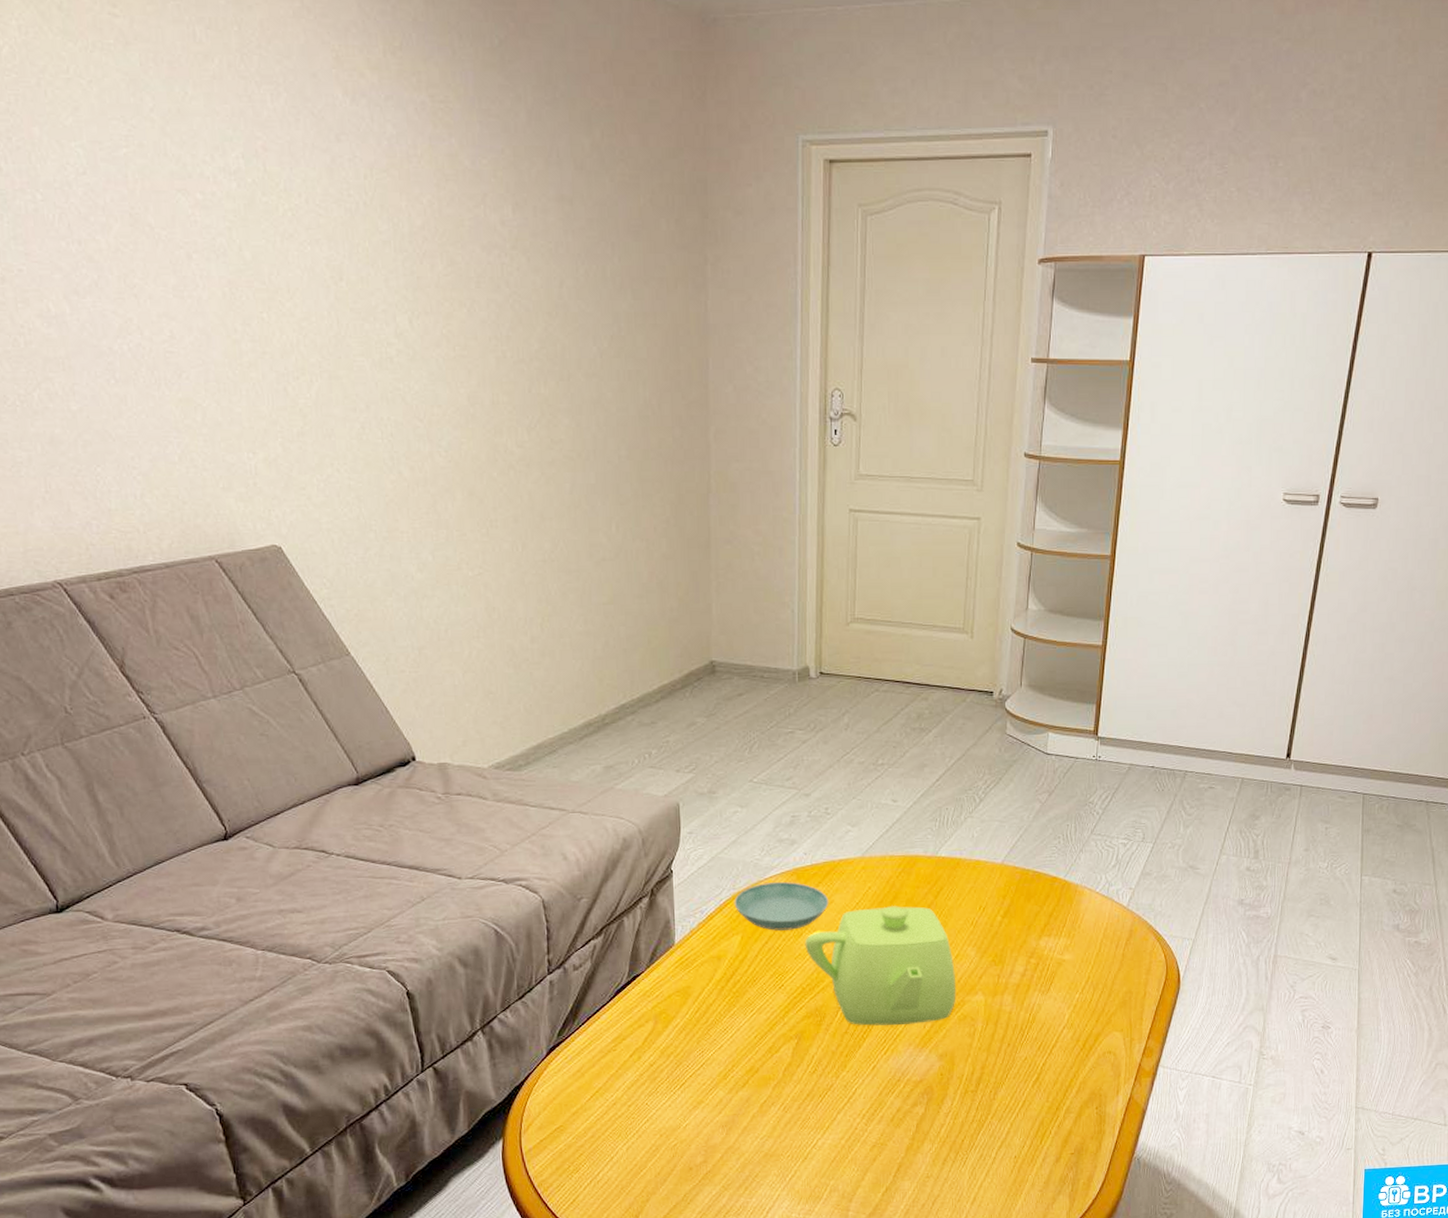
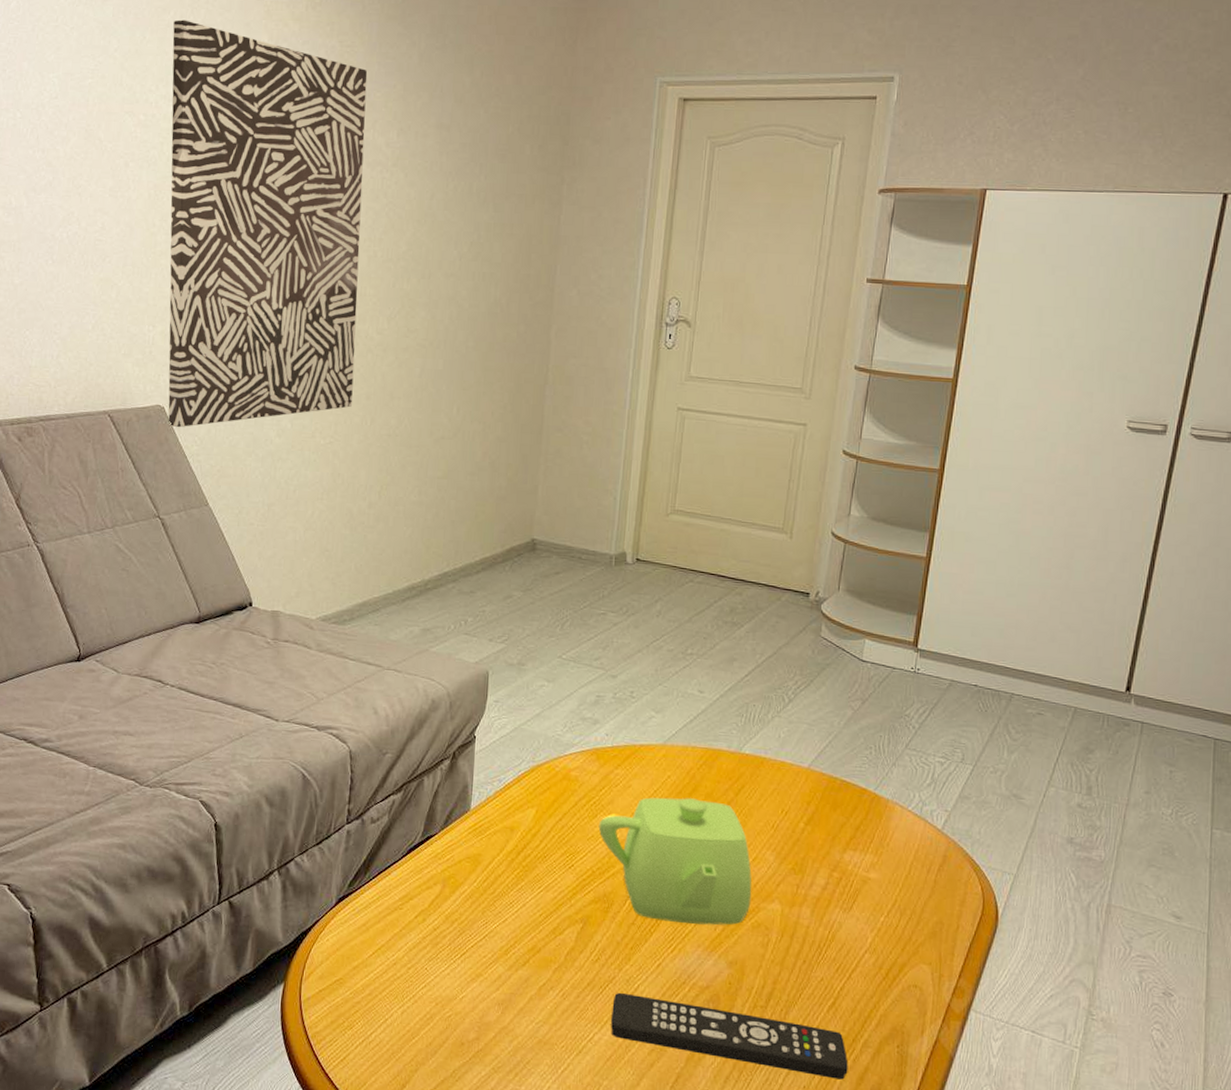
wall art: none [220,69,499,570] -> present [168,19,368,428]
saucer: present [734,882,829,931] -> none [532,759,627,810]
remote control: none [832,1097,1054,1146] -> present [611,992,848,1080]

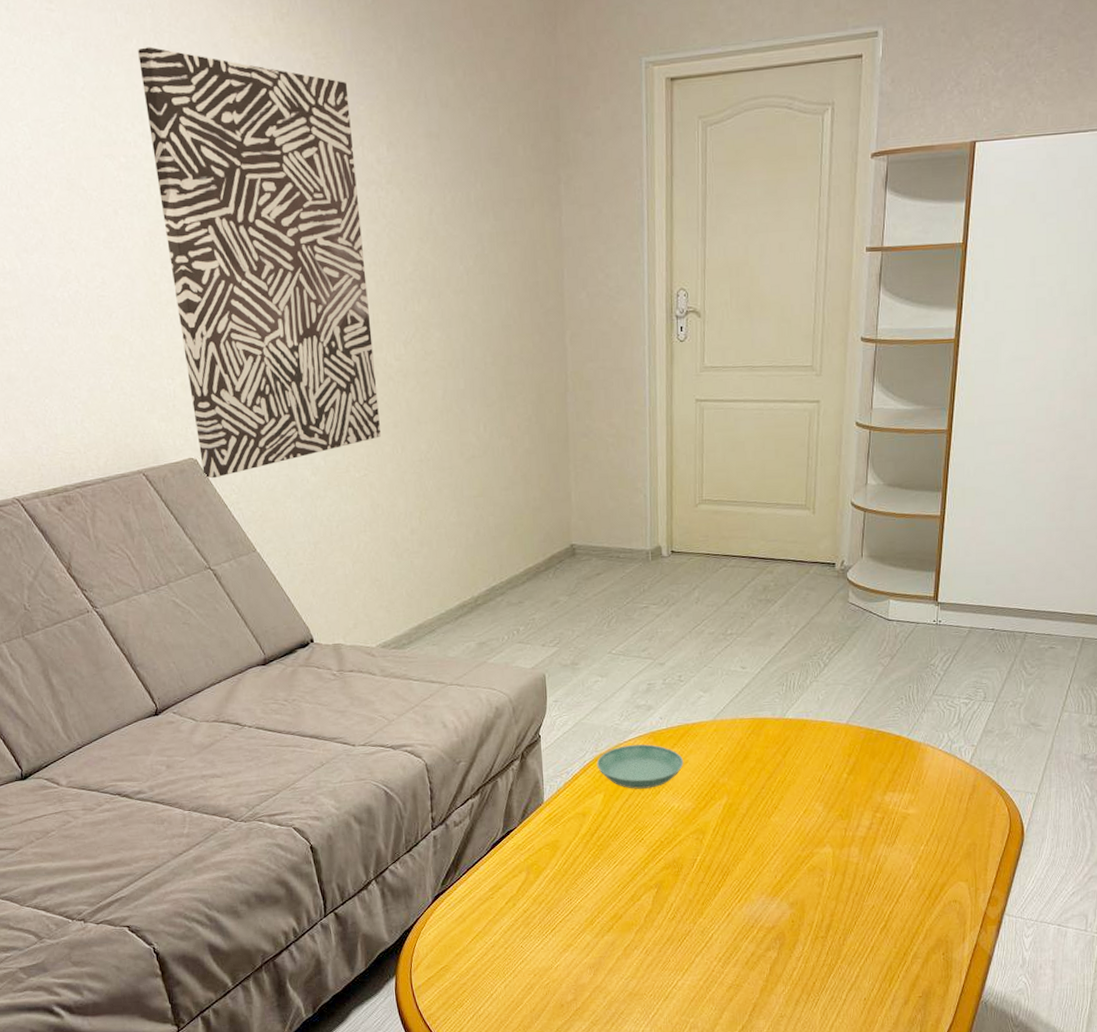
saucer: none [532,759,627,810] -> present [596,744,684,789]
teapot: present [598,797,752,925] -> none [662,765,806,876]
remote control: present [611,992,848,1080] -> none [691,942,902,989]

